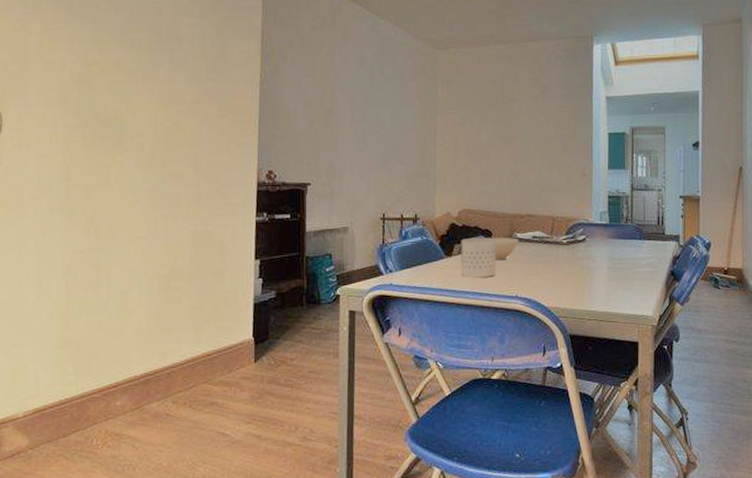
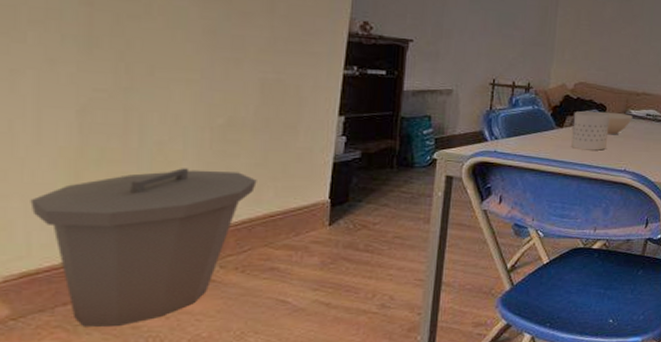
trash can: none [37,315,196,456] -> present [30,168,257,327]

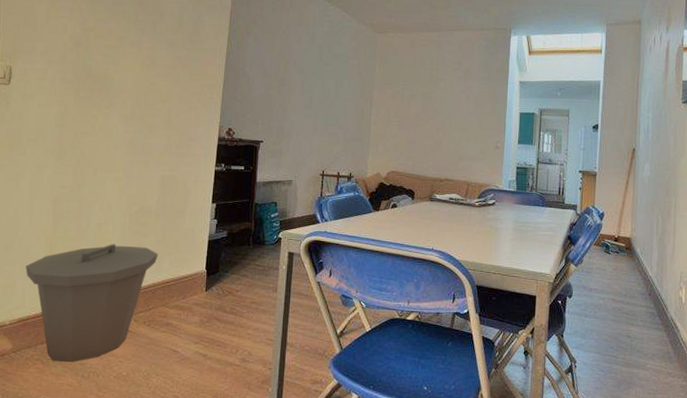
mug: present [571,110,610,151] -> none [386,196,418,231]
bowl: present [601,111,633,135] -> none [410,196,437,217]

